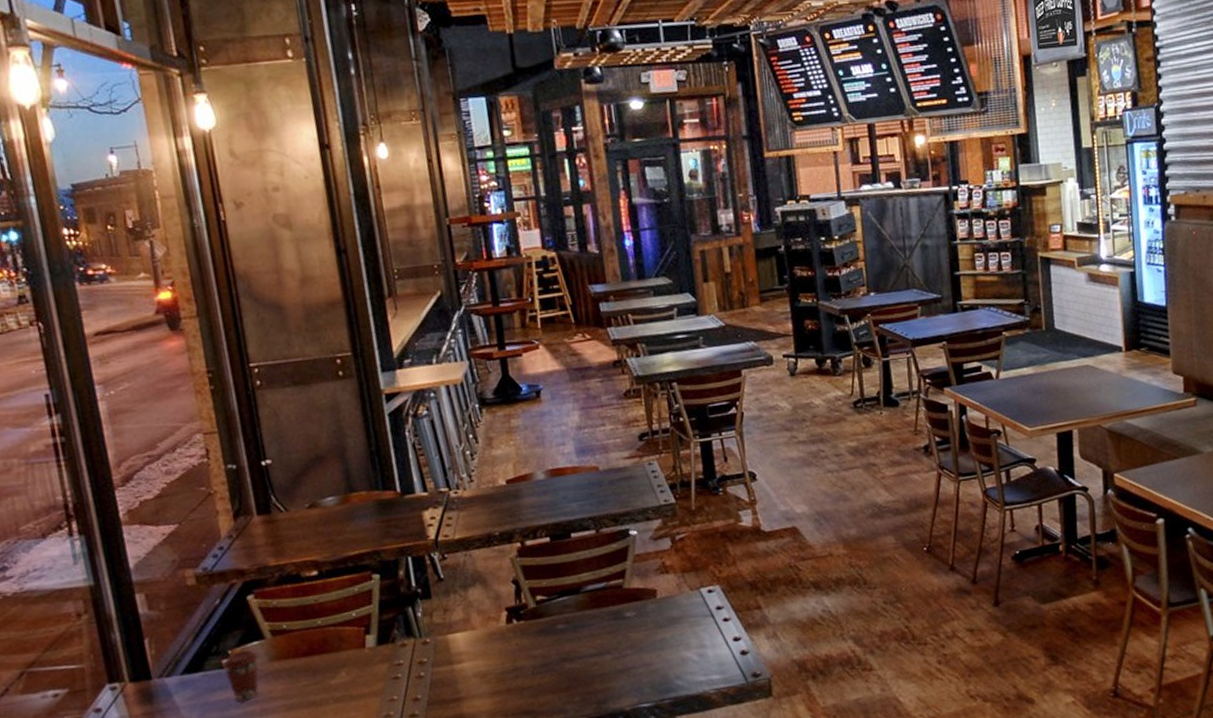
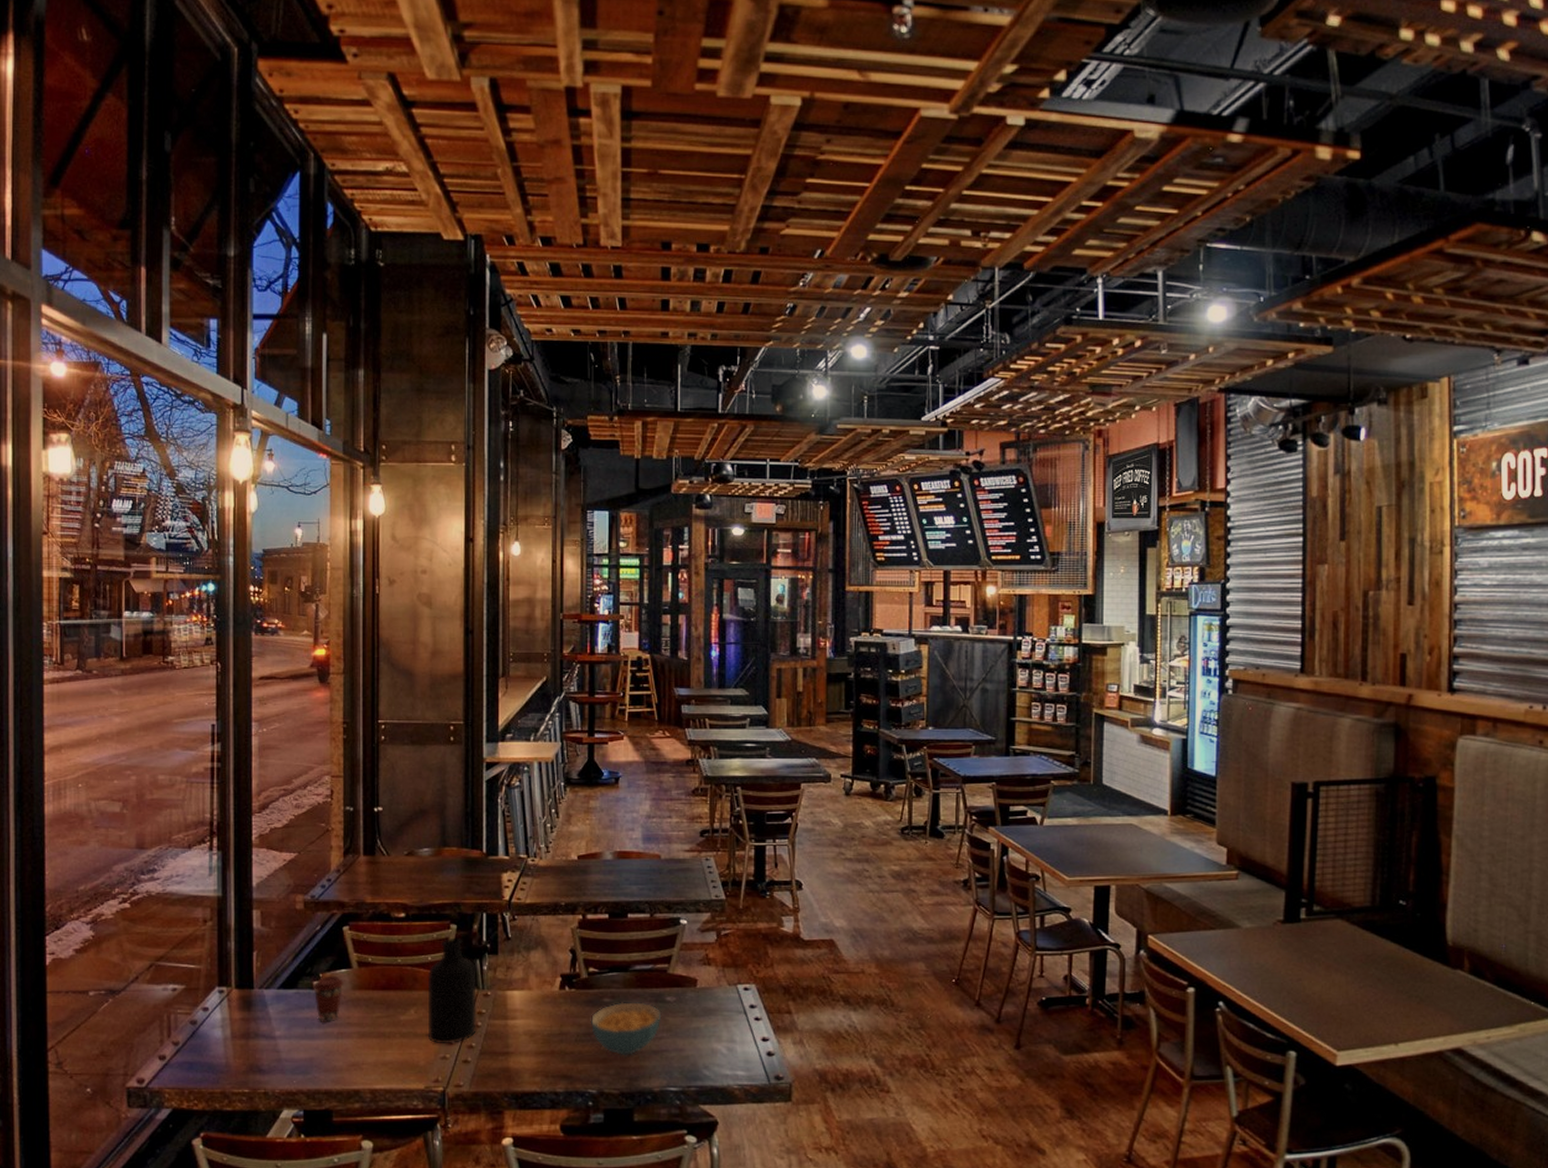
bottle: none [354,587,420,703] -> present [427,937,476,1045]
cereal bowl: none [546,622,623,682] -> present [591,1002,662,1056]

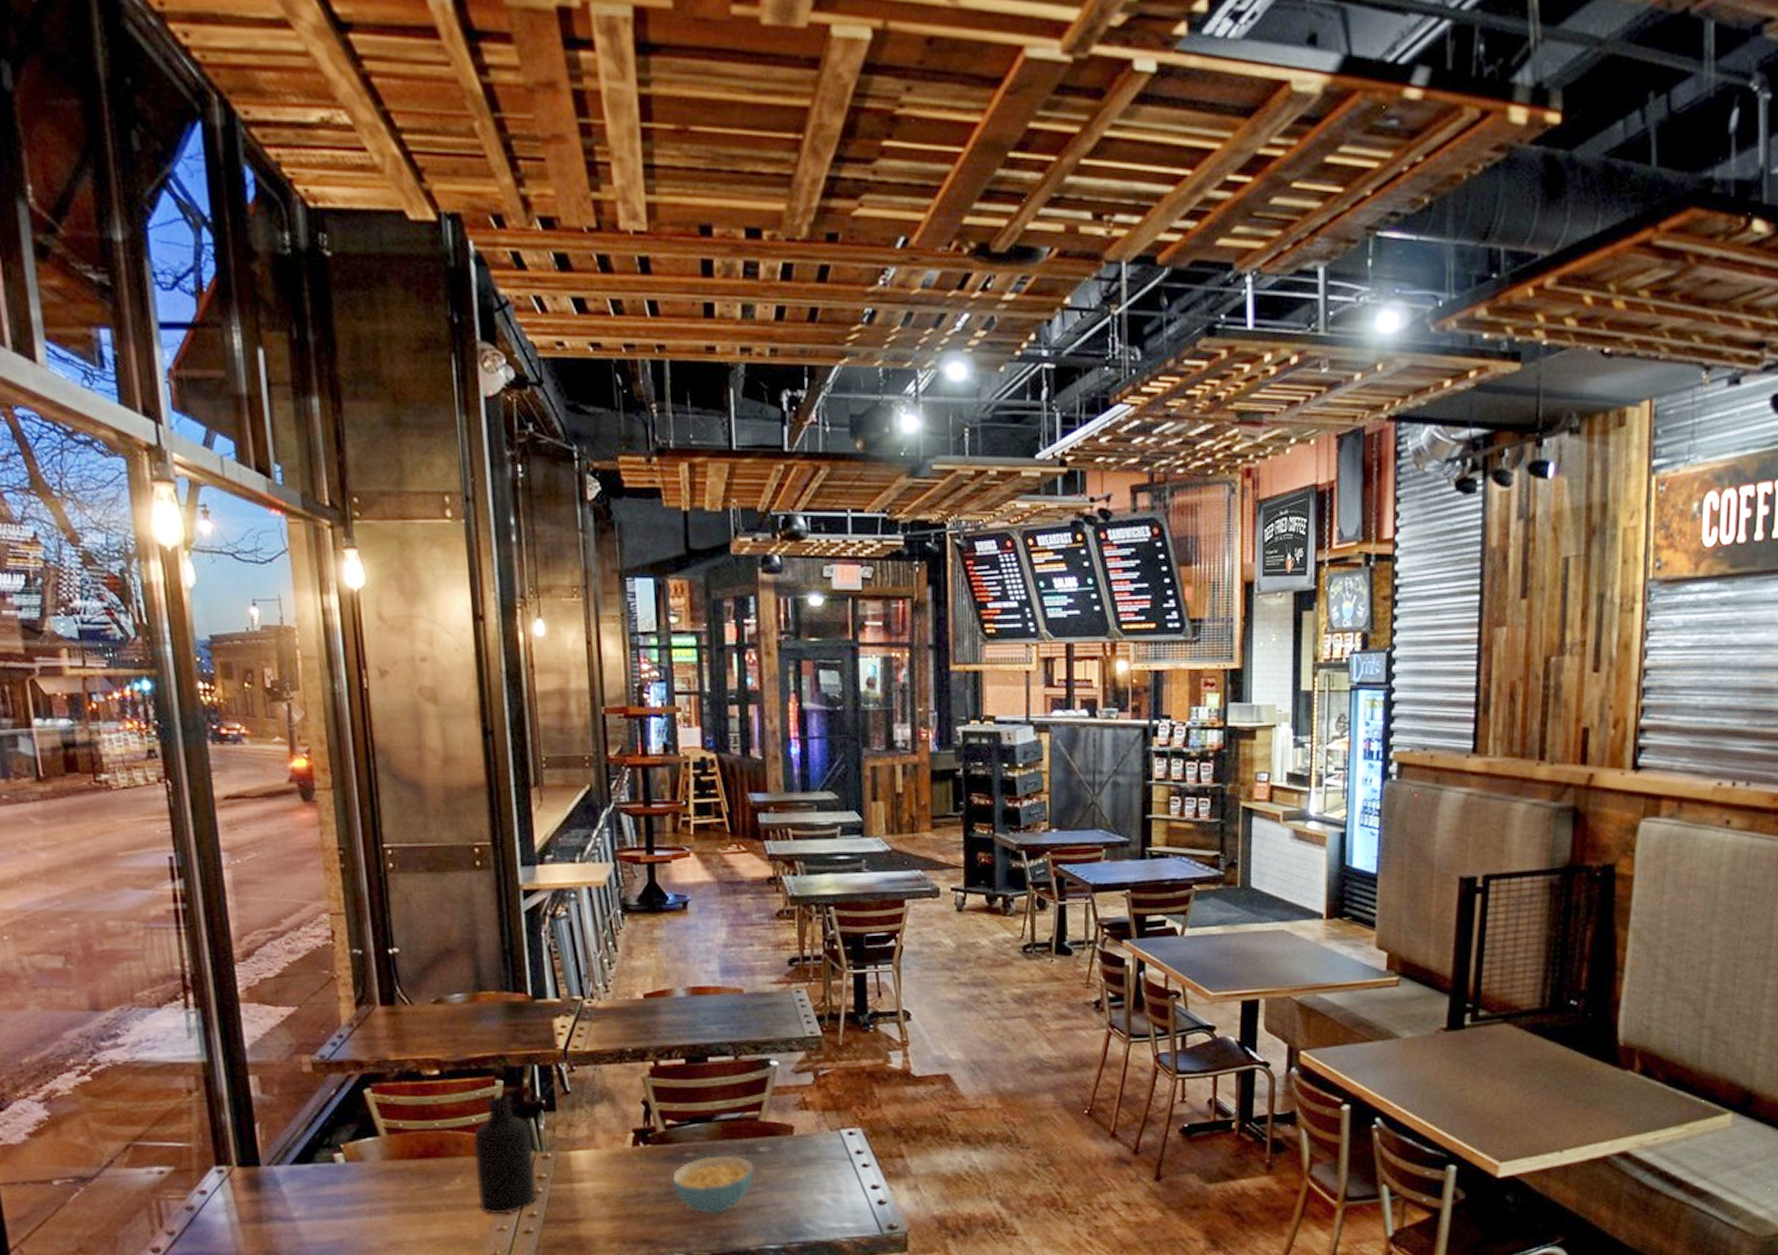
coffee cup: present [312,976,344,1022] -> none [332,1145,371,1199]

